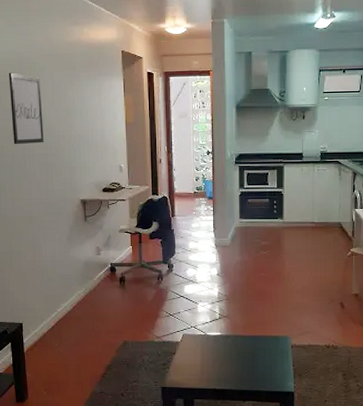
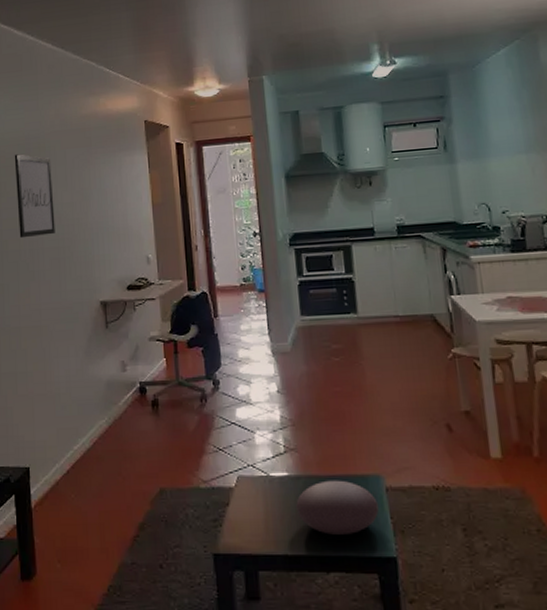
decorative bowl: none [225,339,284,376] -> present [296,480,379,535]

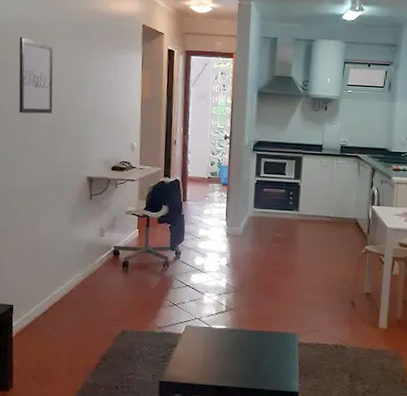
decorative bowl: present [296,480,379,535] -> none [229,334,291,374]

